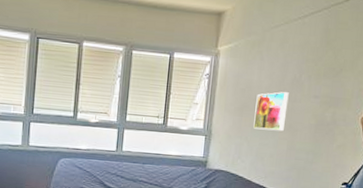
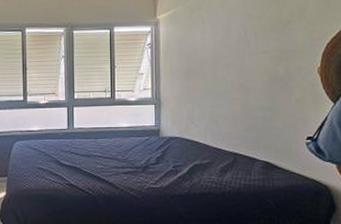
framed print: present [253,92,289,132] -> none [202,51,236,92]

